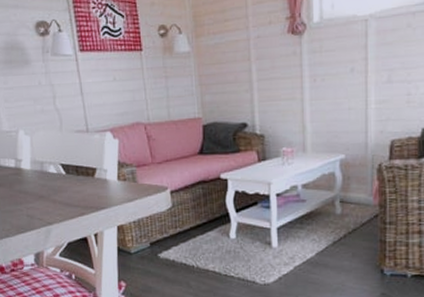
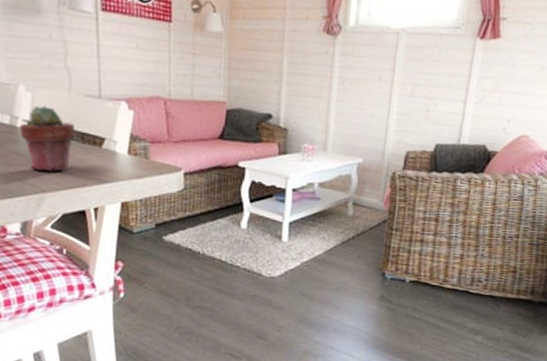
potted succulent: none [23,145,71,205] -> present [19,105,76,172]

